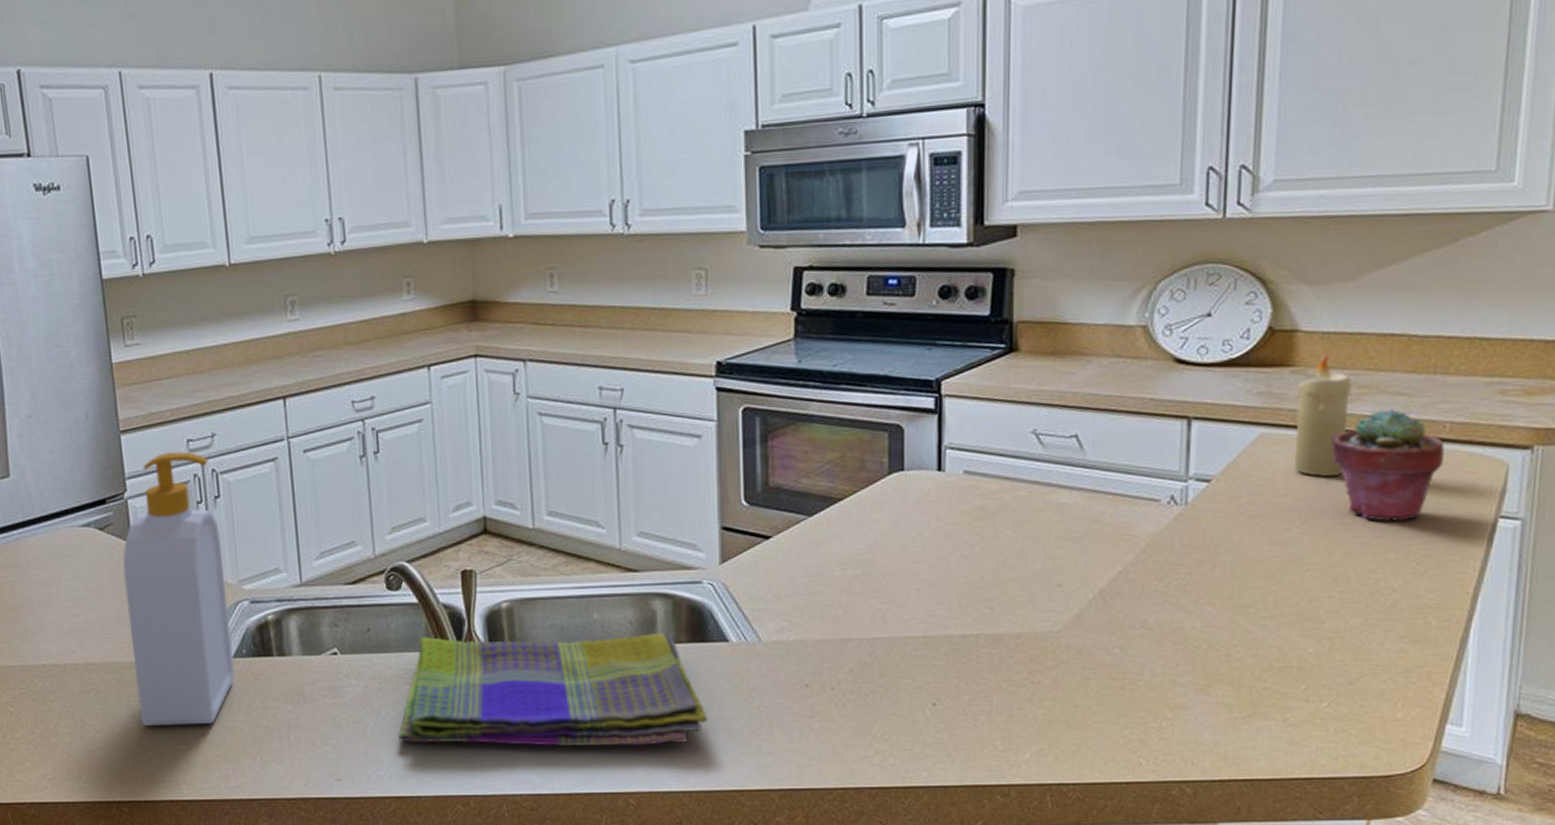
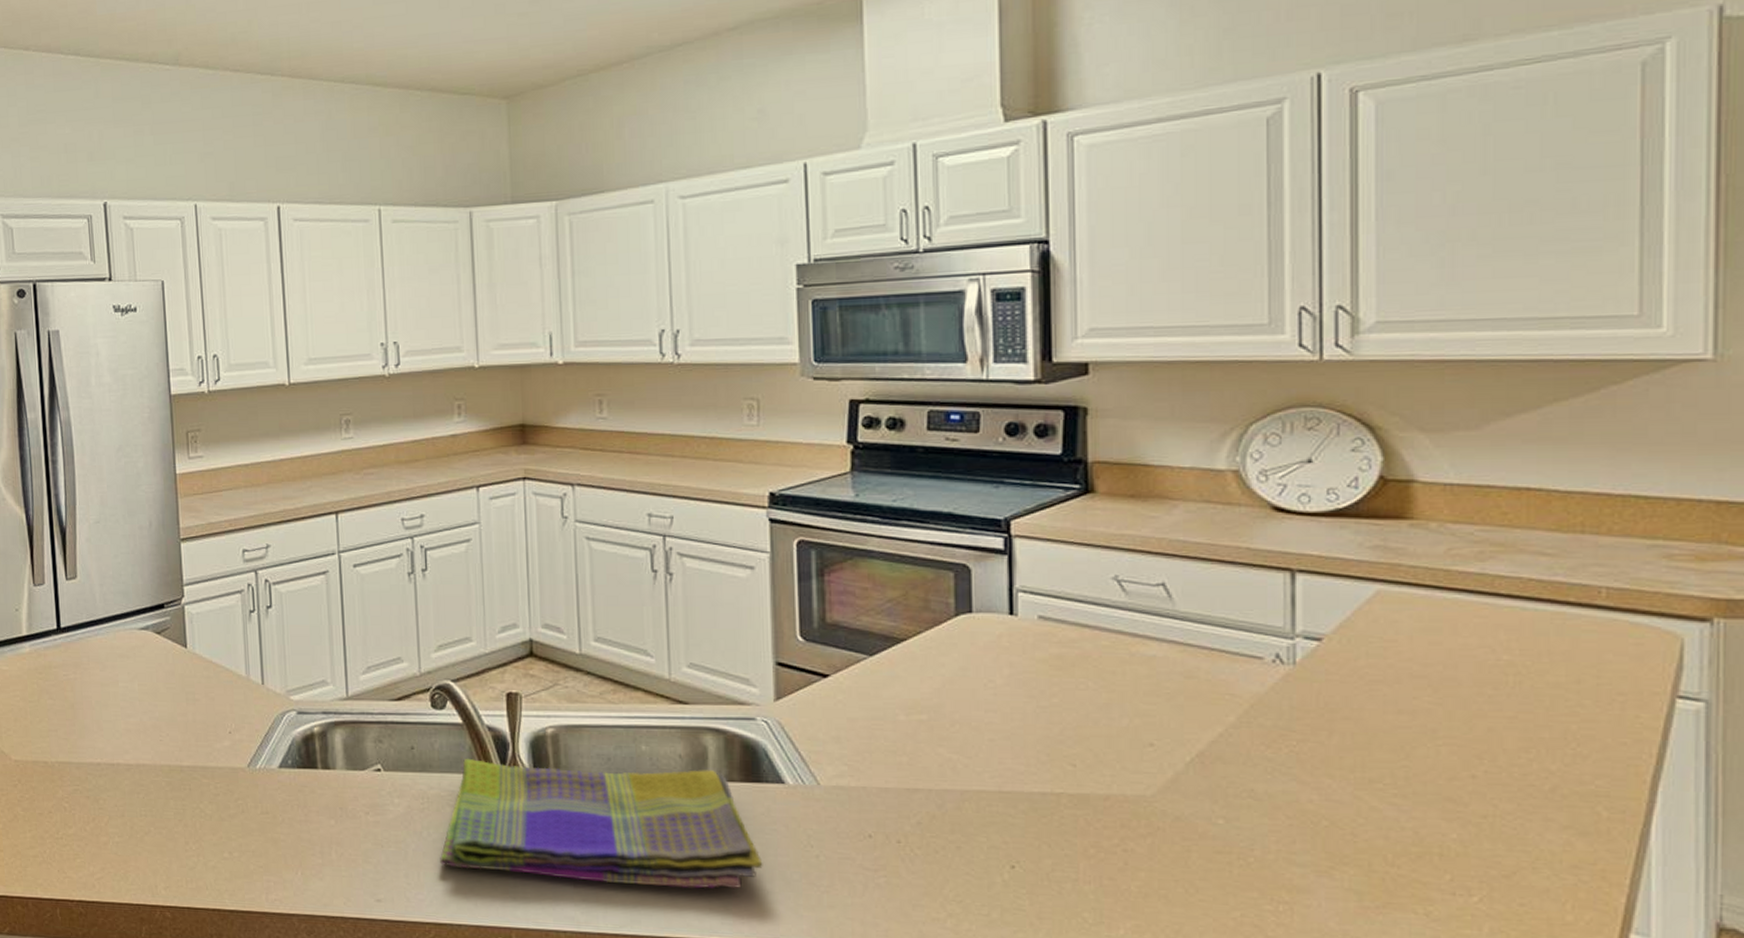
soap bottle: present [122,451,235,726] -> none [177,560,279,833]
candle: present [1294,354,1353,476] -> none [1417,507,1484,641]
potted succulent: present [1331,408,1446,521] -> none [1462,569,1603,695]

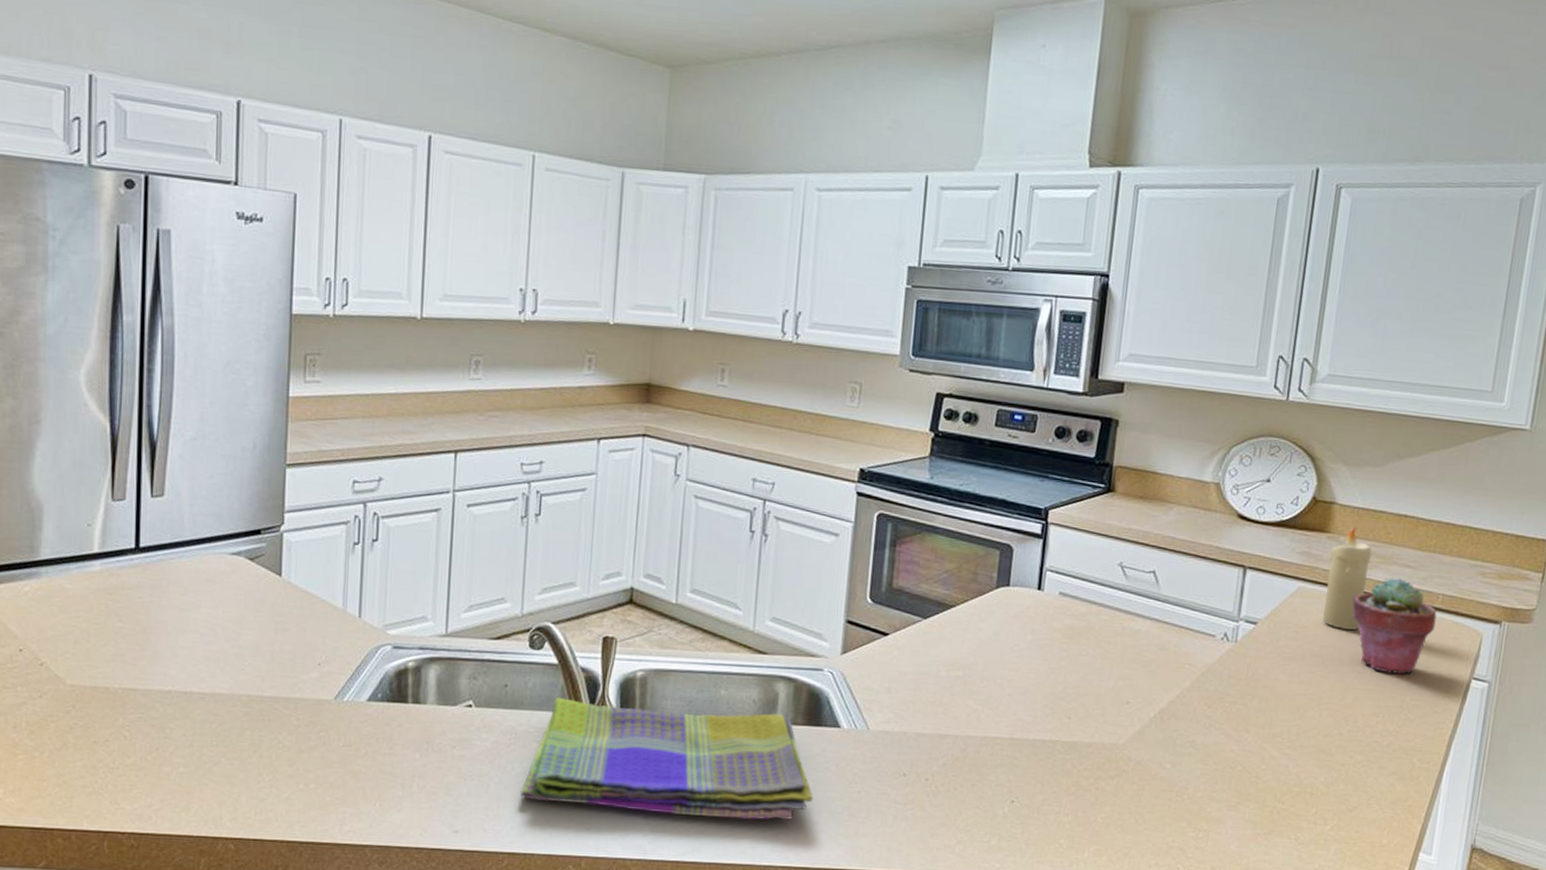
candle: none [1417,507,1484,641] -> present [1322,526,1373,630]
potted succulent: none [1462,569,1603,695] -> present [1352,577,1437,674]

